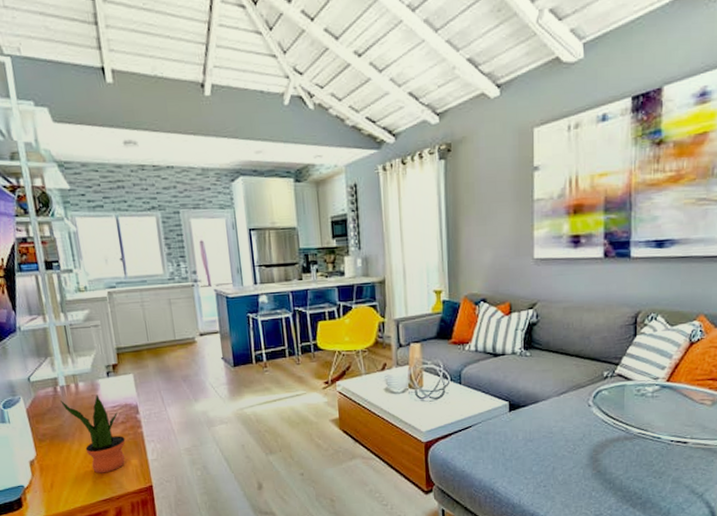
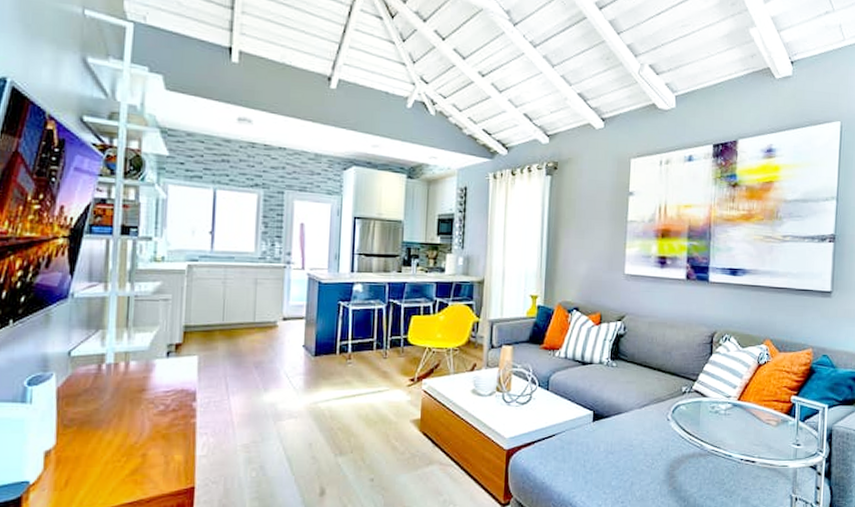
potted plant: present [60,394,126,474] -> none [103,376,173,470]

